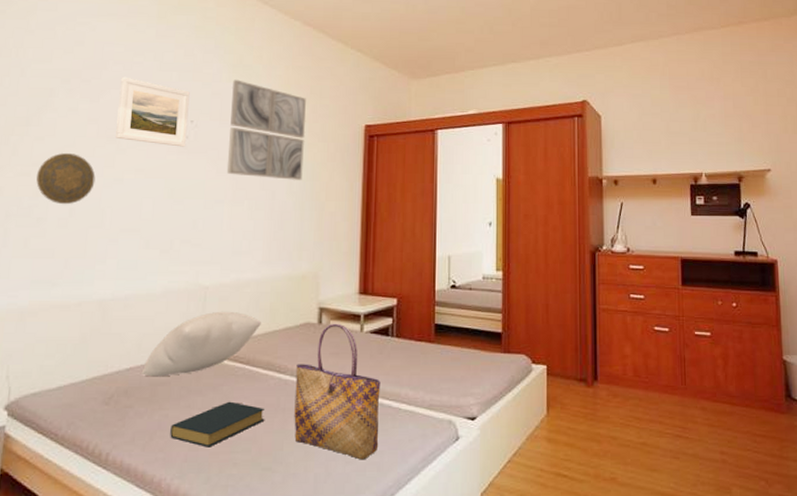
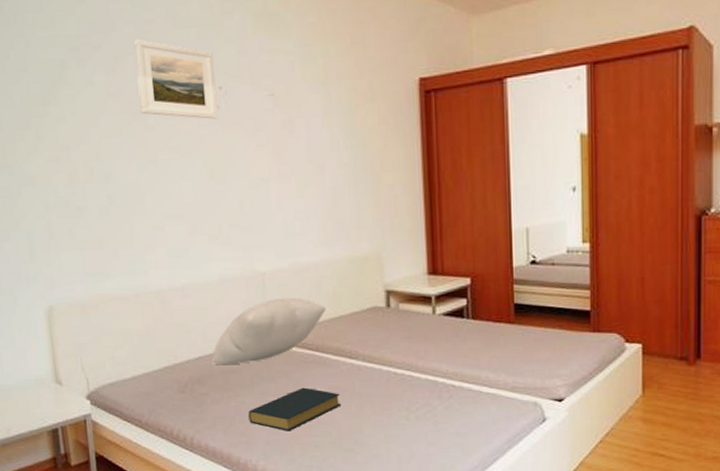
decorative plate: present [36,152,96,205] -> none [66,133,129,192]
wall art: present [226,79,306,180] -> none [259,32,353,150]
tote bag: present [294,323,381,460] -> none [368,306,461,442]

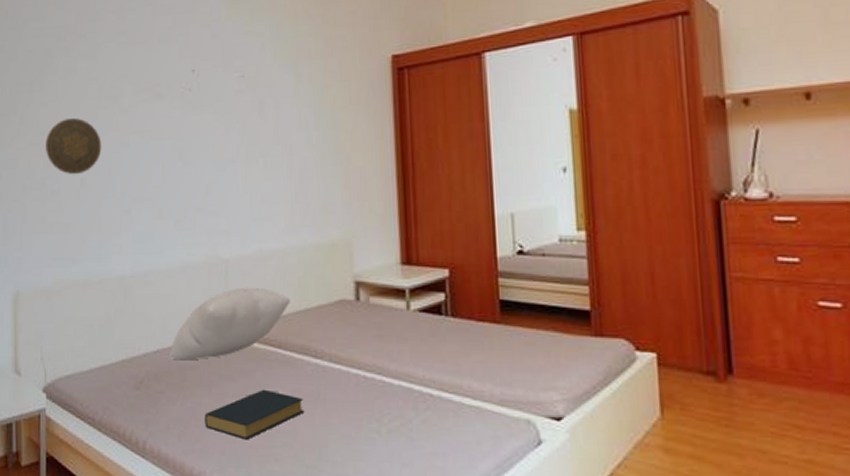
decorative plate: none [66,133,129,192] -> present [46,118,102,175]
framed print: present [133,39,219,119] -> none [115,27,190,102]

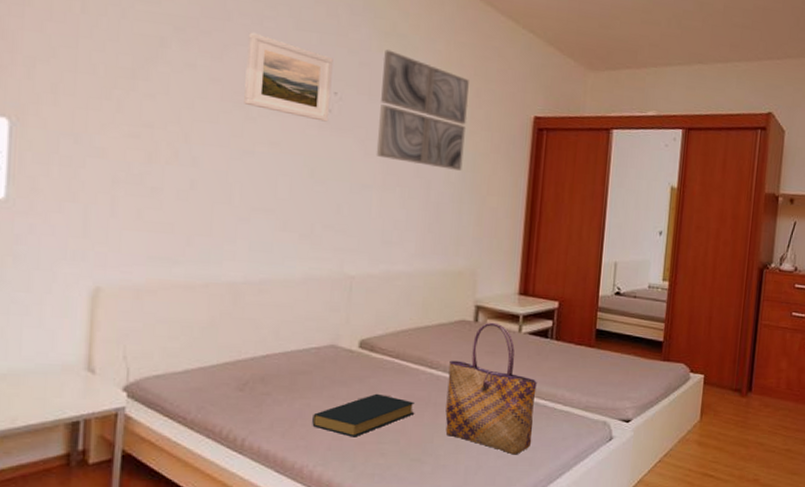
decorative plate: present [46,118,102,175] -> none [148,114,221,176]
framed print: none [115,27,190,102] -> present [244,32,333,122]
pillow: present [169,287,290,361] -> none [279,302,413,366]
wall art: none [233,16,322,131] -> present [376,49,469,171]
tote bag: none [334,300,440,463] -> present [445,322,537,455]

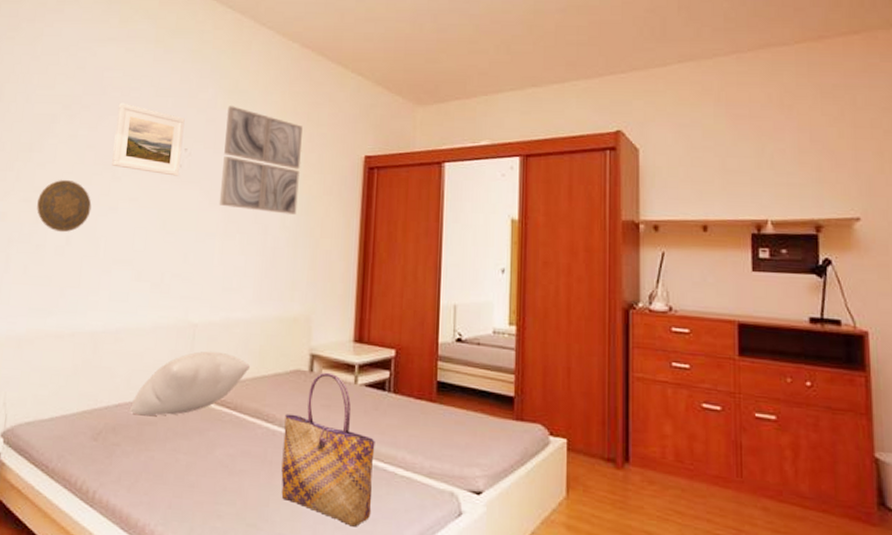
decorative plate: none [148,114,221,176] -> present [37,179,92,233]
pillow: none [279,302,413,366] -> present [129,351,250,416]
hardback book: present [312,393,416,437] -> none [155,448,252,496]

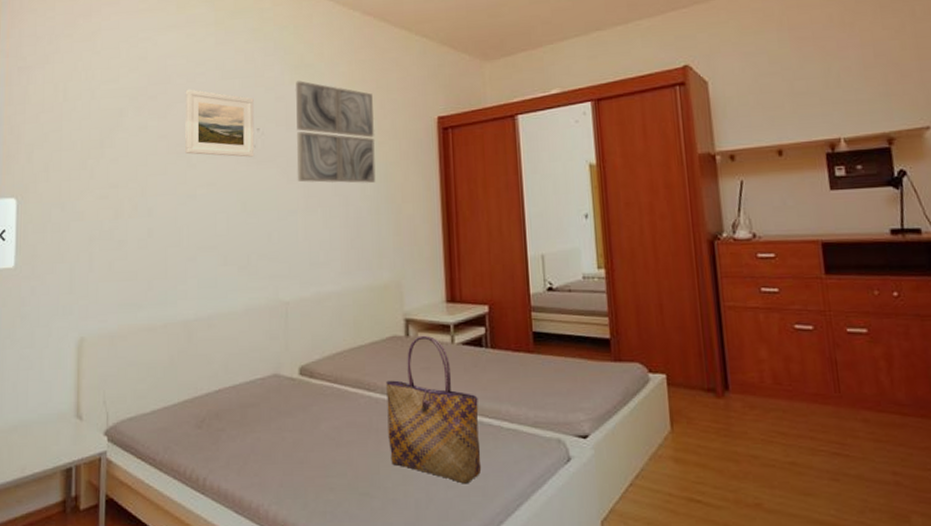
decorative plate: present [37,179,92,233] -> none [115,172,170,226]
pillow: present [129,351,250,416] -> none [230,327,346,399]

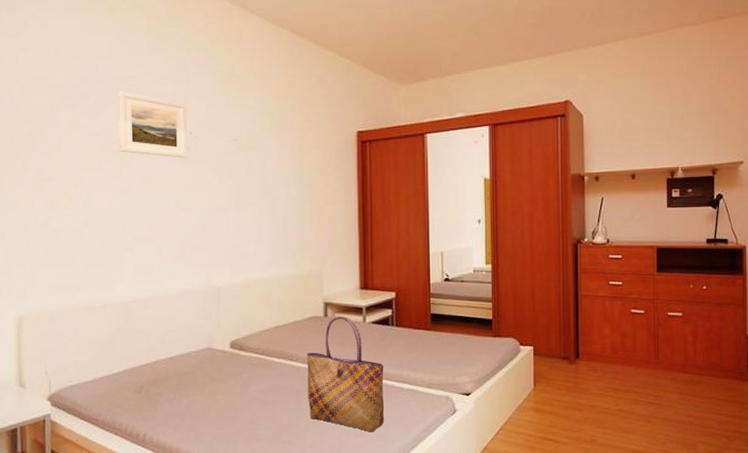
wall art: present [296,81,376,183] -> none [227,90,301,186]

